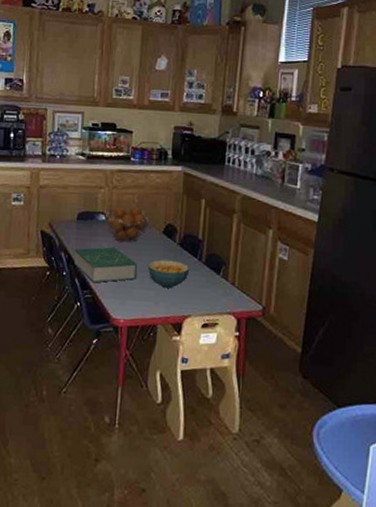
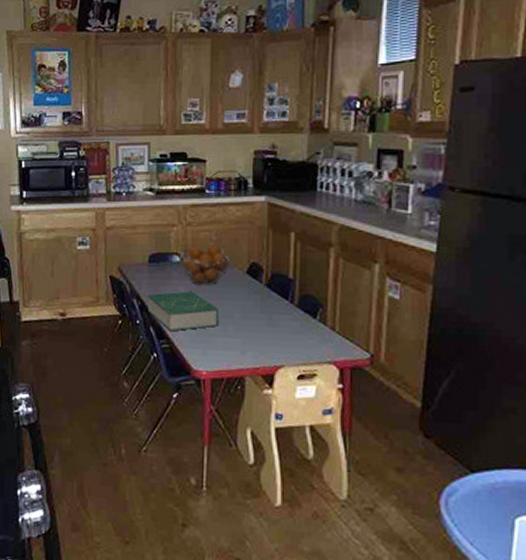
cereal bowl: present [147,259,190,289] -> none [230,303,281,336]

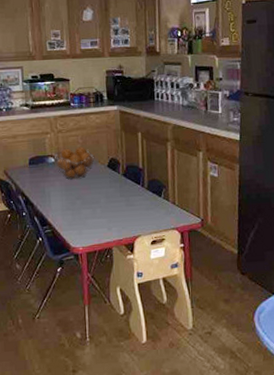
book: present [147,291,218,332] -> none [30,185,89,219]

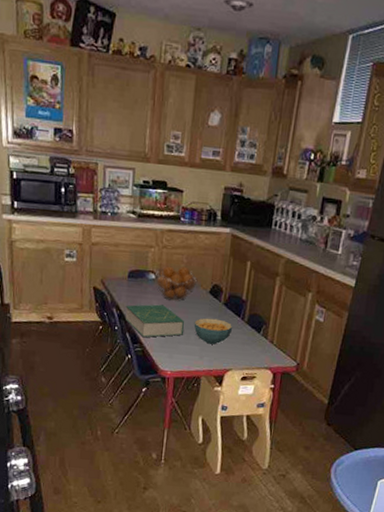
book: none [30,185,89,219] -> present [125,304,184,338]
cereal bowl: none [97,189,135,215] -> present [193,318,233,345]

